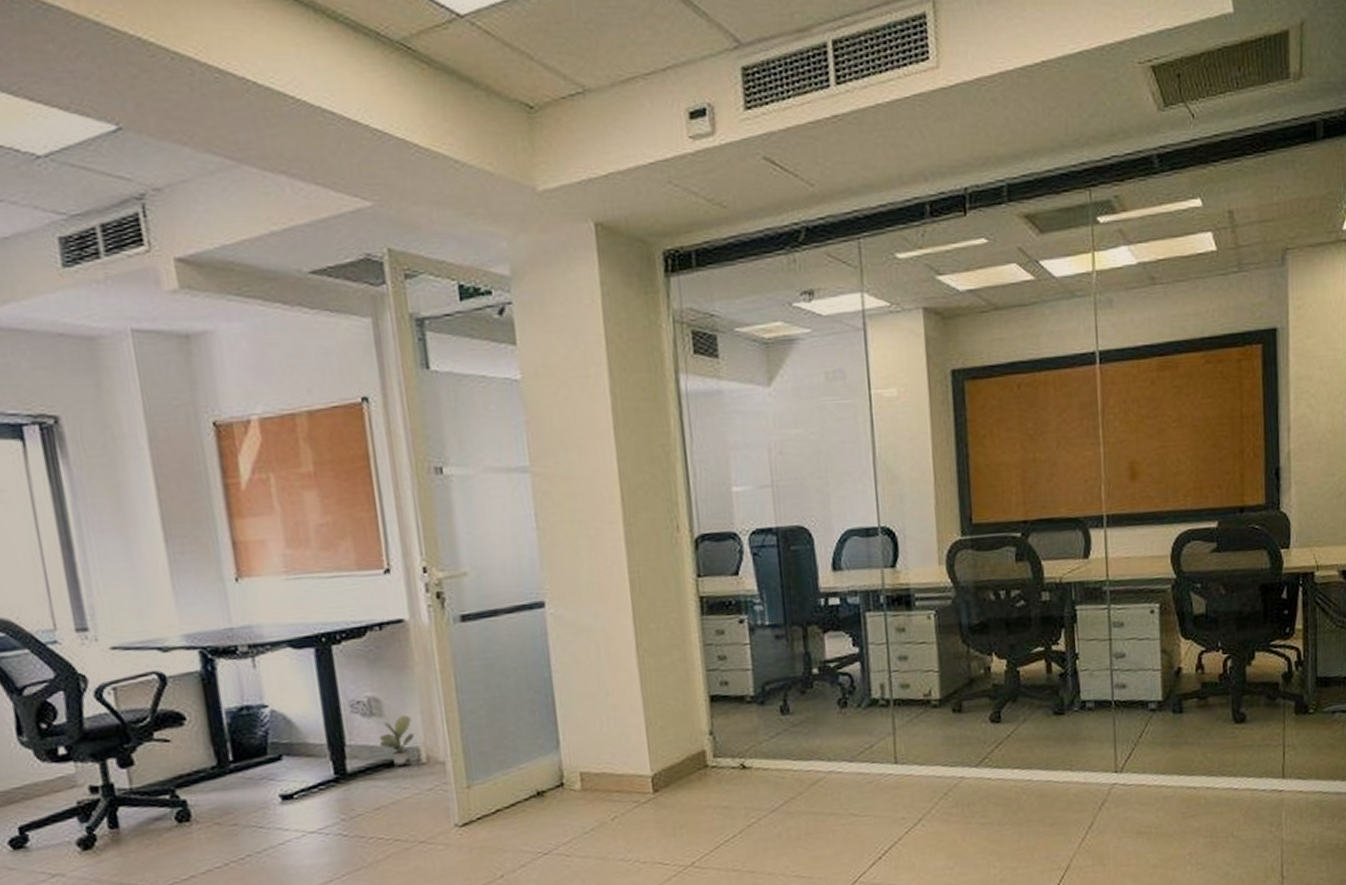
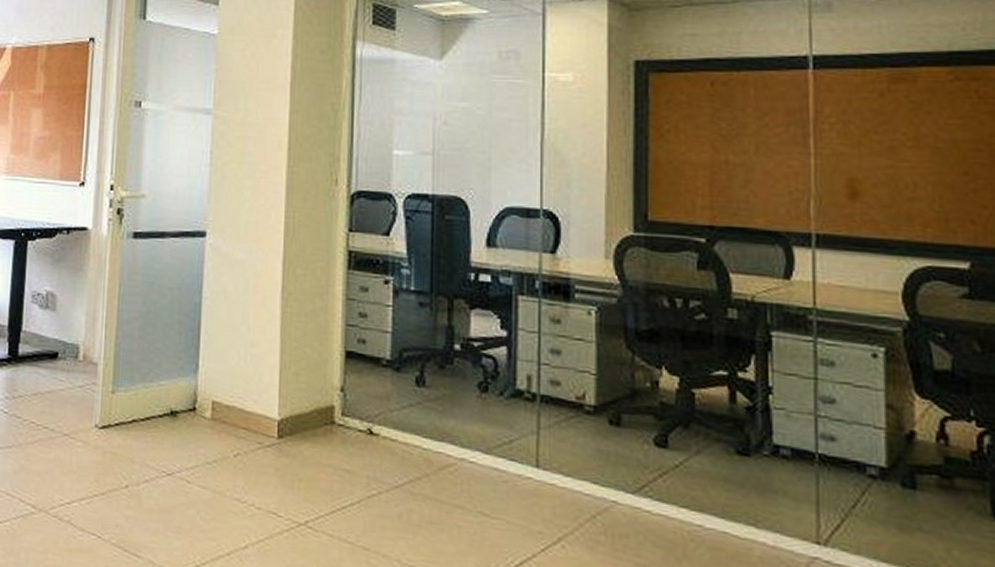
potted plant: present [379,715,414,766] -> none [48,313,77,359]

